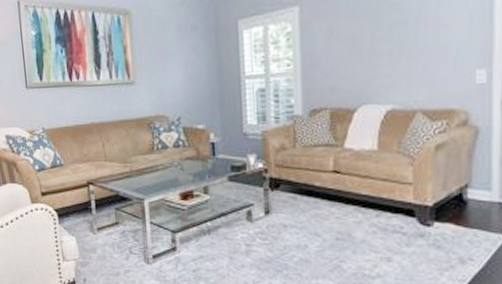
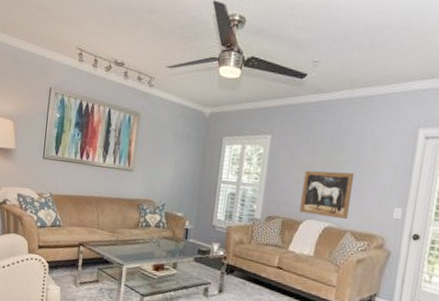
wall art: none [350,35,416,99] -> present [299,170,354,219]

